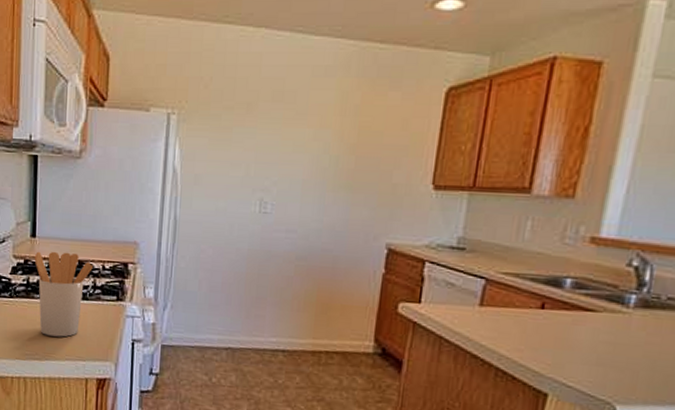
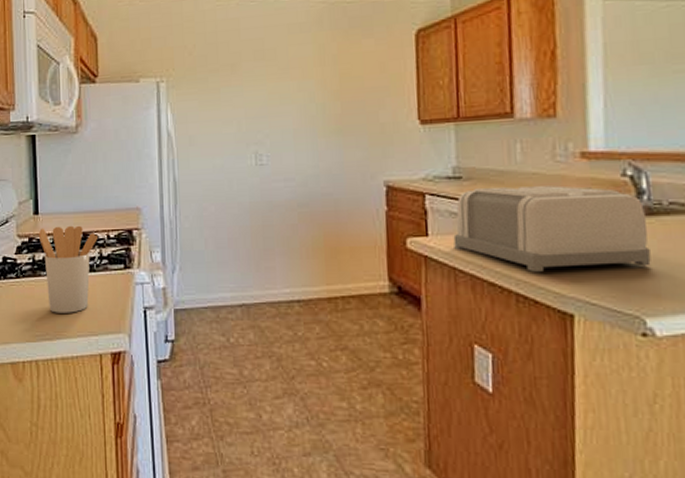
toaster: none [444,261,642,357] -> present [453,185,651,272]

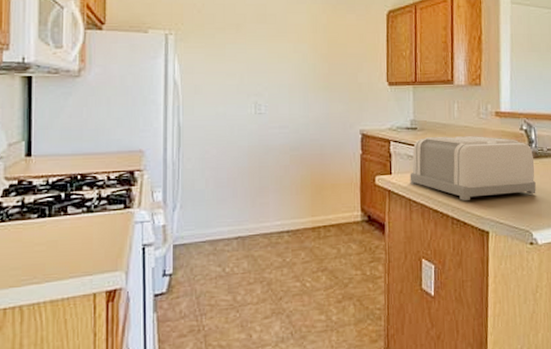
utensil holder: present [38,225,97,313] -> none [30,167,97,256]

